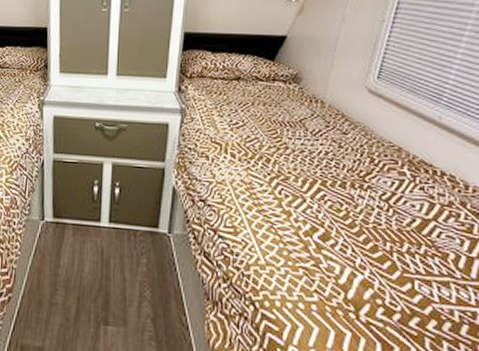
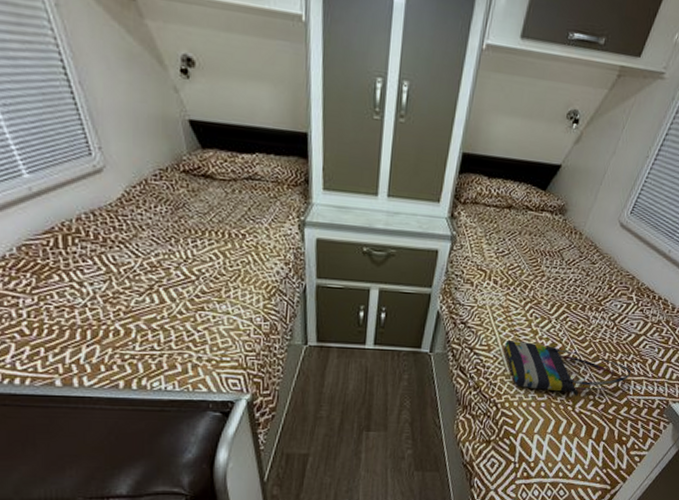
tote bag: none [254,222,429,299] -> present [505,341,632,396]

